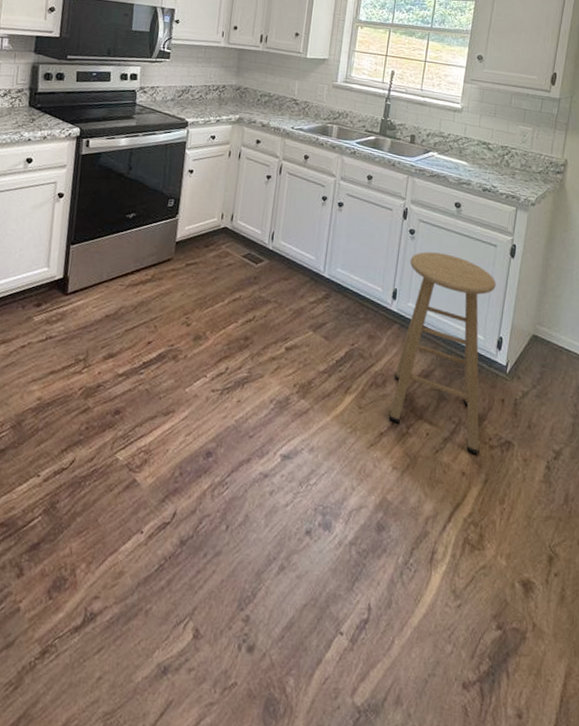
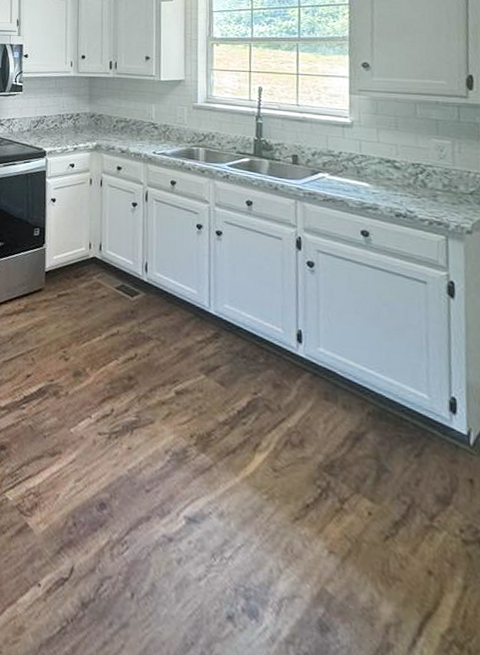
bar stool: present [388,251,496,455] -> none [313,287,448,550]

